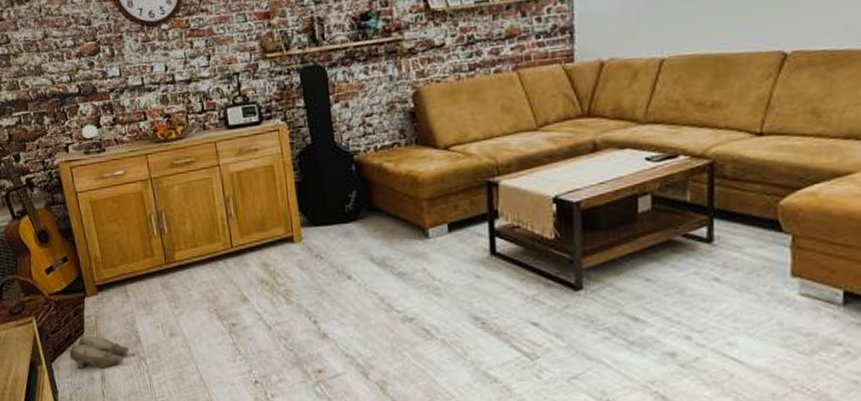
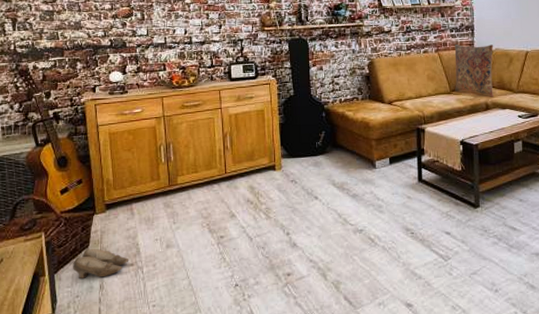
pillow: none [542,53,606,133] -> present [454,44,493,97]

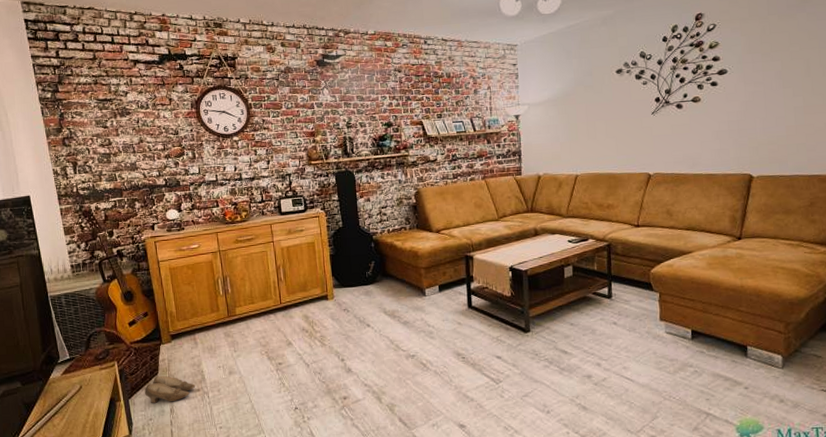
pillow: present [454,44,493,97] -> none [501,170,542,223]

